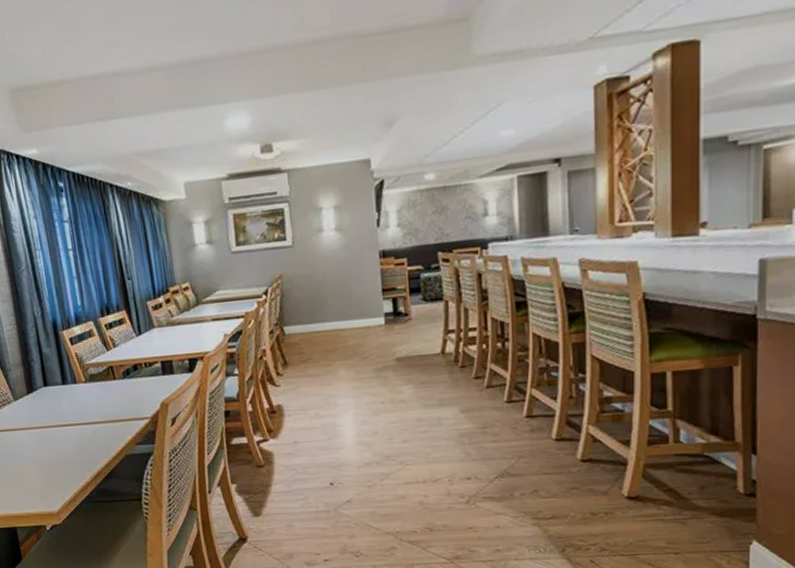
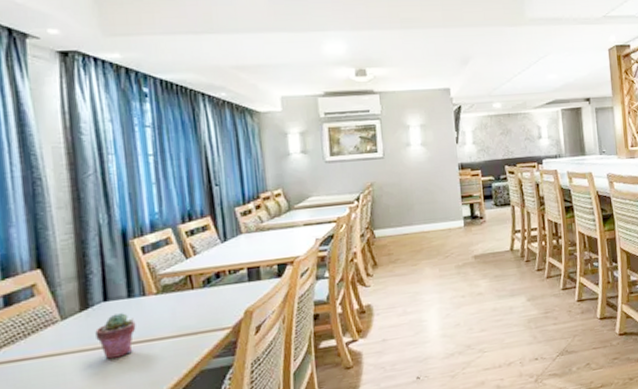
potted succulent: none [40,398,71,437] -> present [95,313,136,359]

